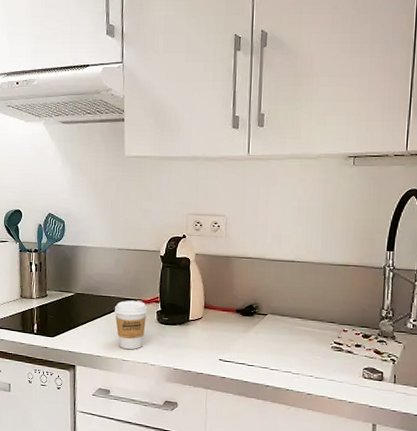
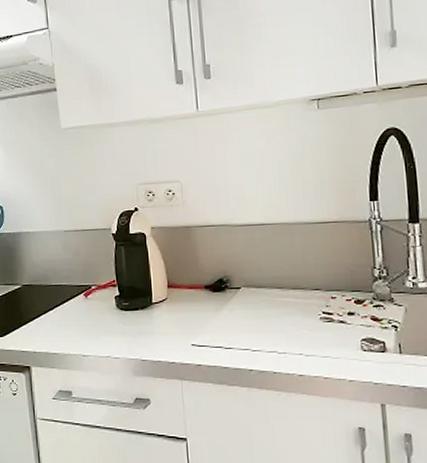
coffee cup: present [115,300,148,350] -> none [68,286,104,343]

